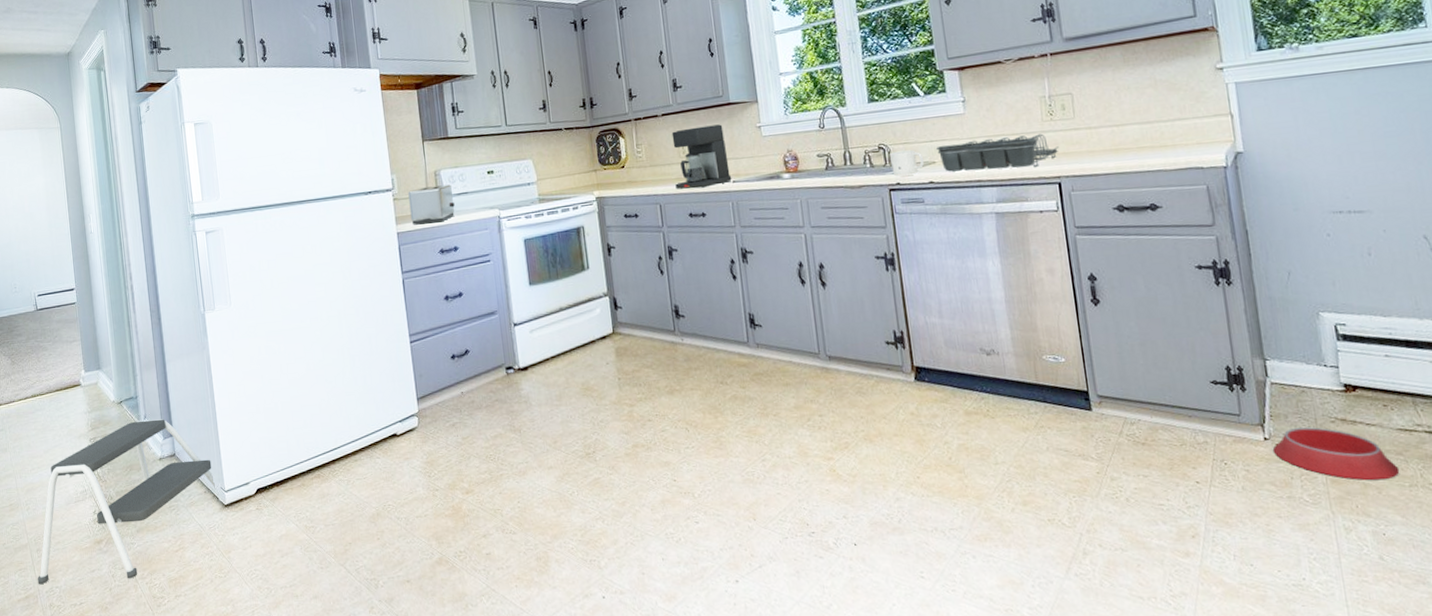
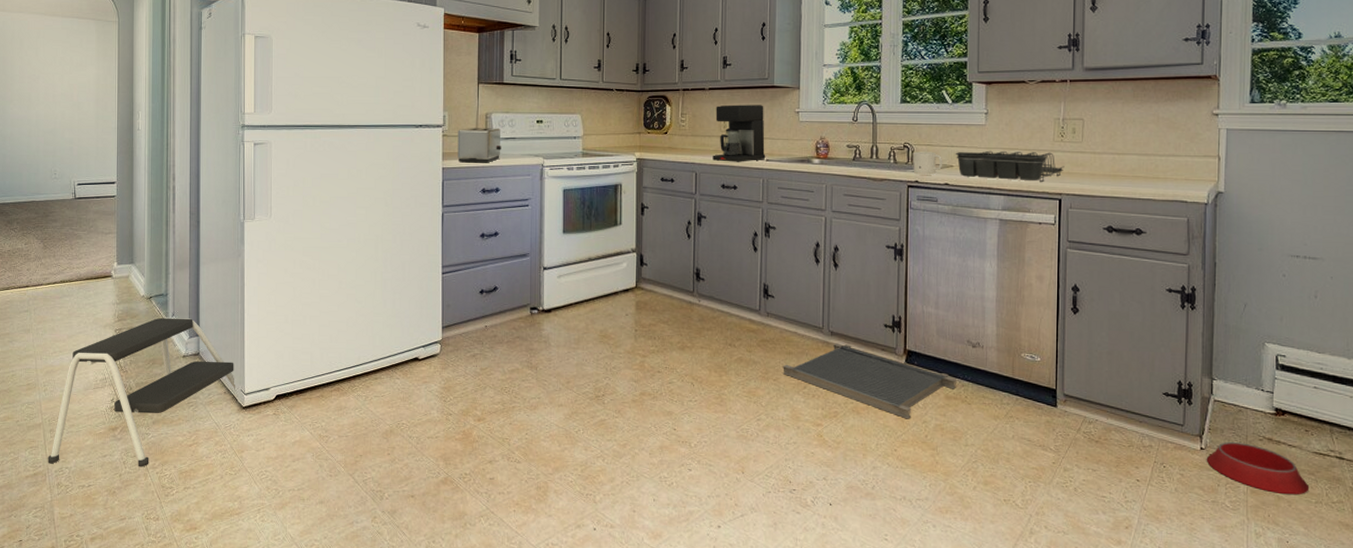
door mat: none [781,367,976,442] -> present [783,343,956,419]

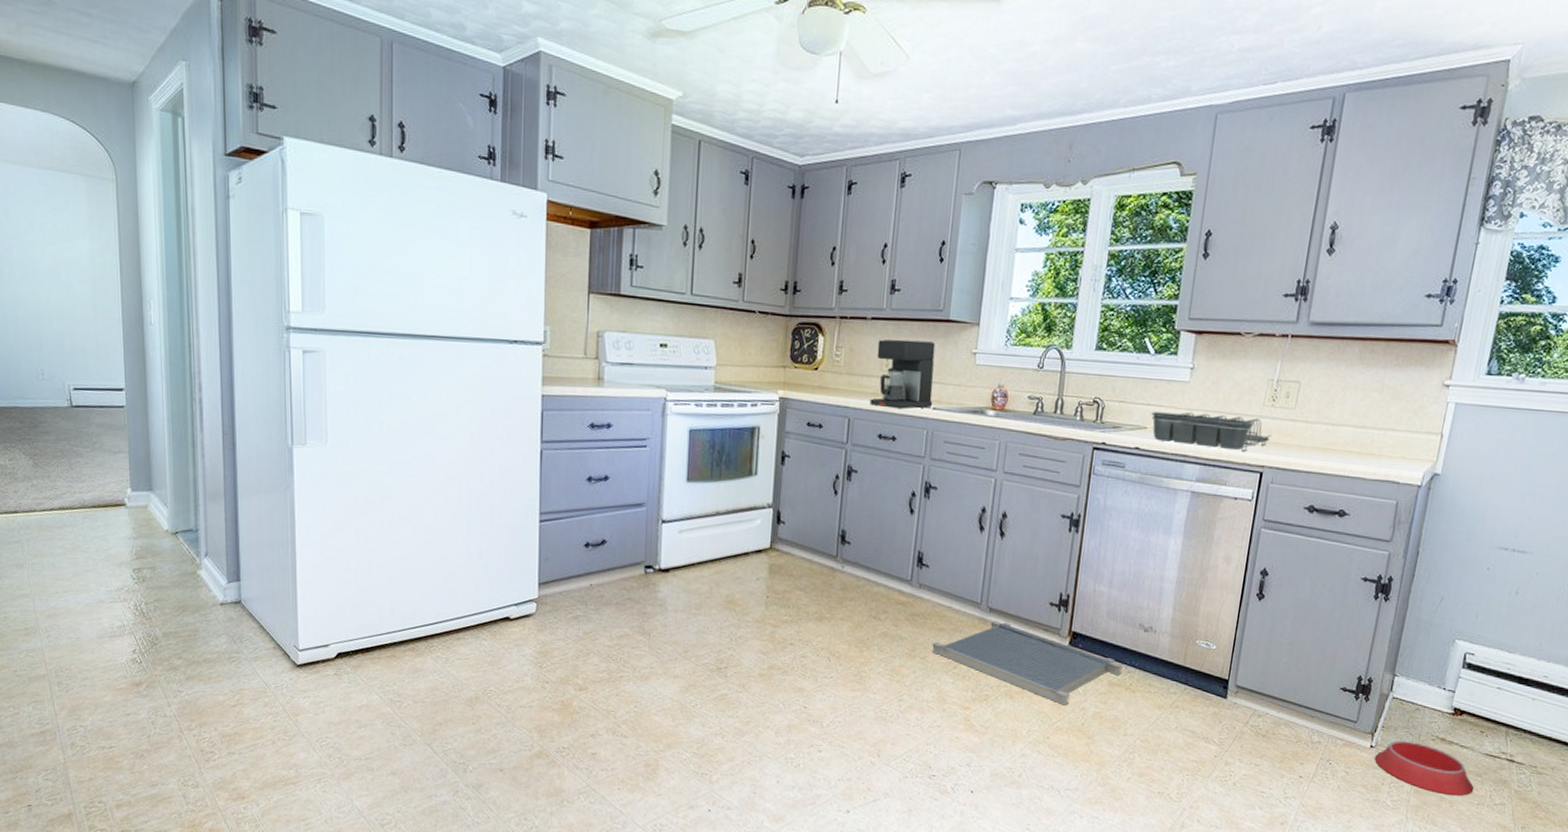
step stool: present [48,317,236,467] -> none [56,557,288,729]
toaster: present [457,128,501,163] -> none [561,347,615,393]
mug: present [912,151,943,175] -> none [1101,408,1137,437]

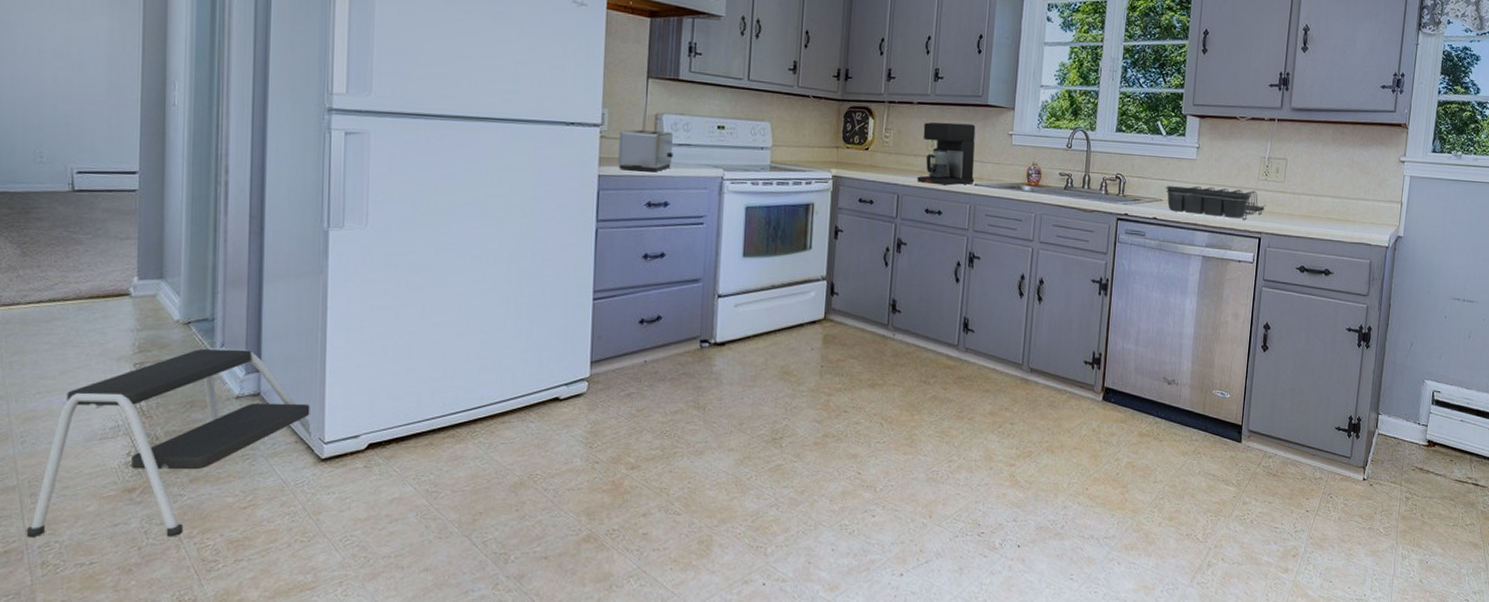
step stool: none [56,557,288,729] -> present [26,348,313,538]
toaster: none [561,347,615,393] -> present [618,129,673,172]
door mat: present [931,620,1123,706] -> none [978,380,1150,457]
pet bowl: present [1374,740,1474,796] -> none [1367,473,1448,520]

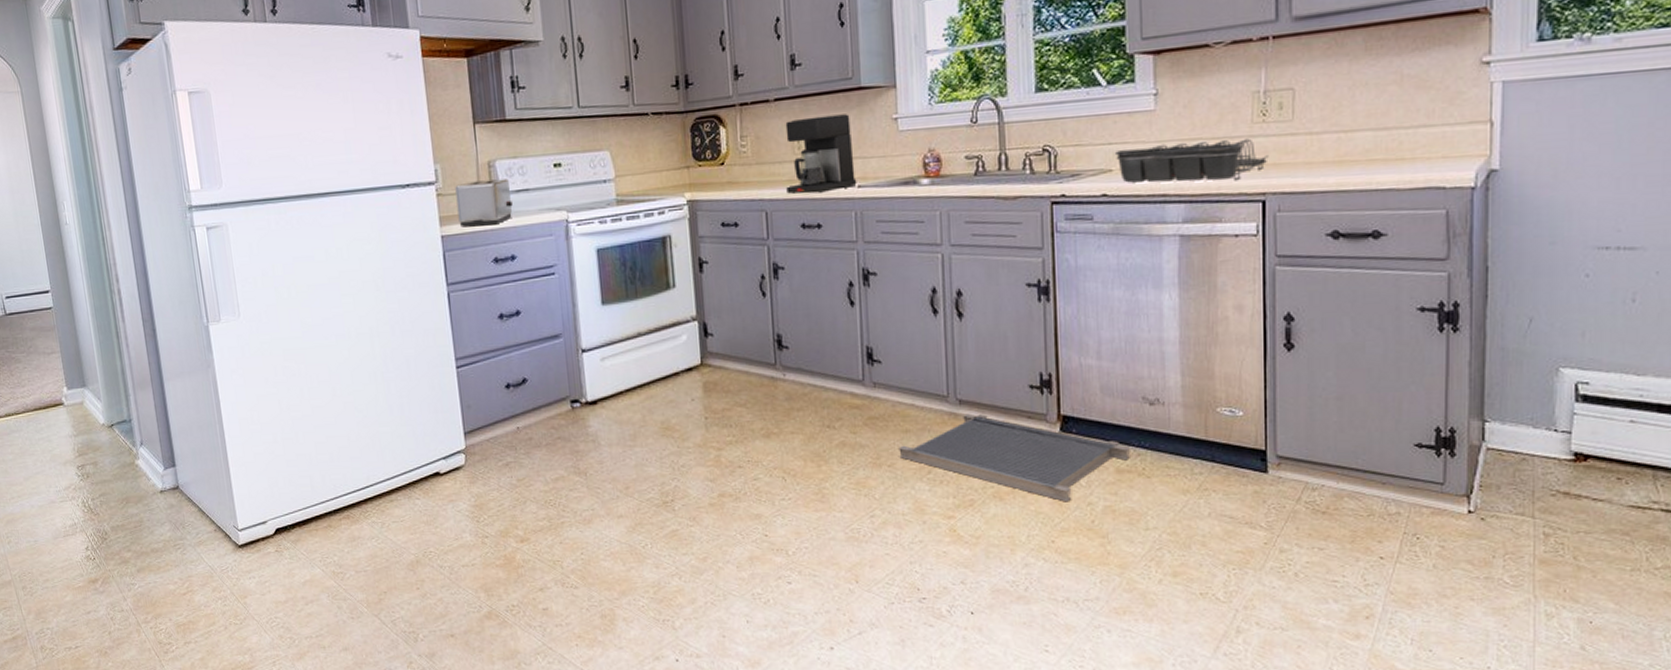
step stool: present [26,348,313,538] -> none [24,446,228,626]
door mat: none [978,380,1150,457] -> present [899,413,1130,502]

